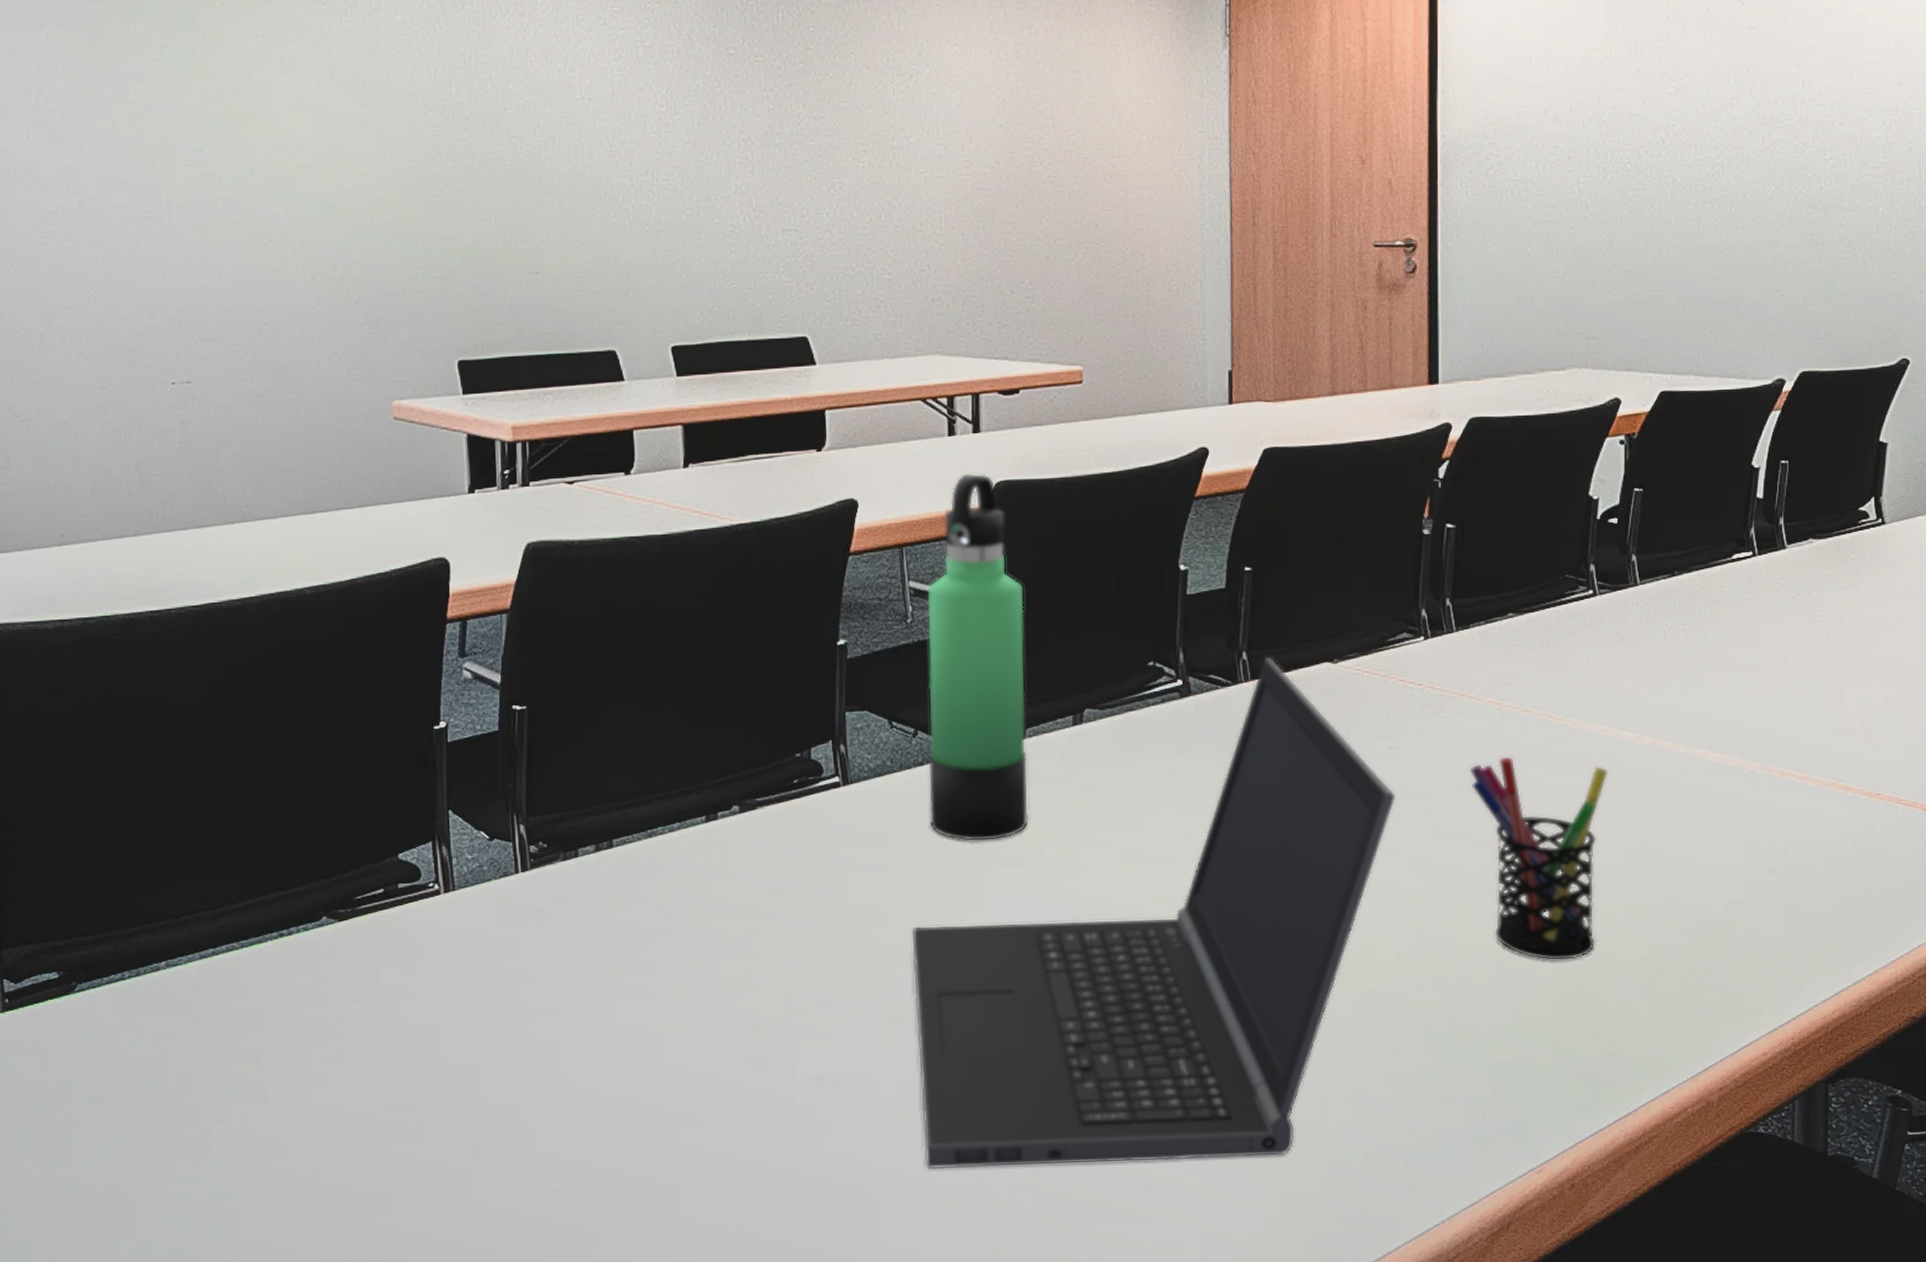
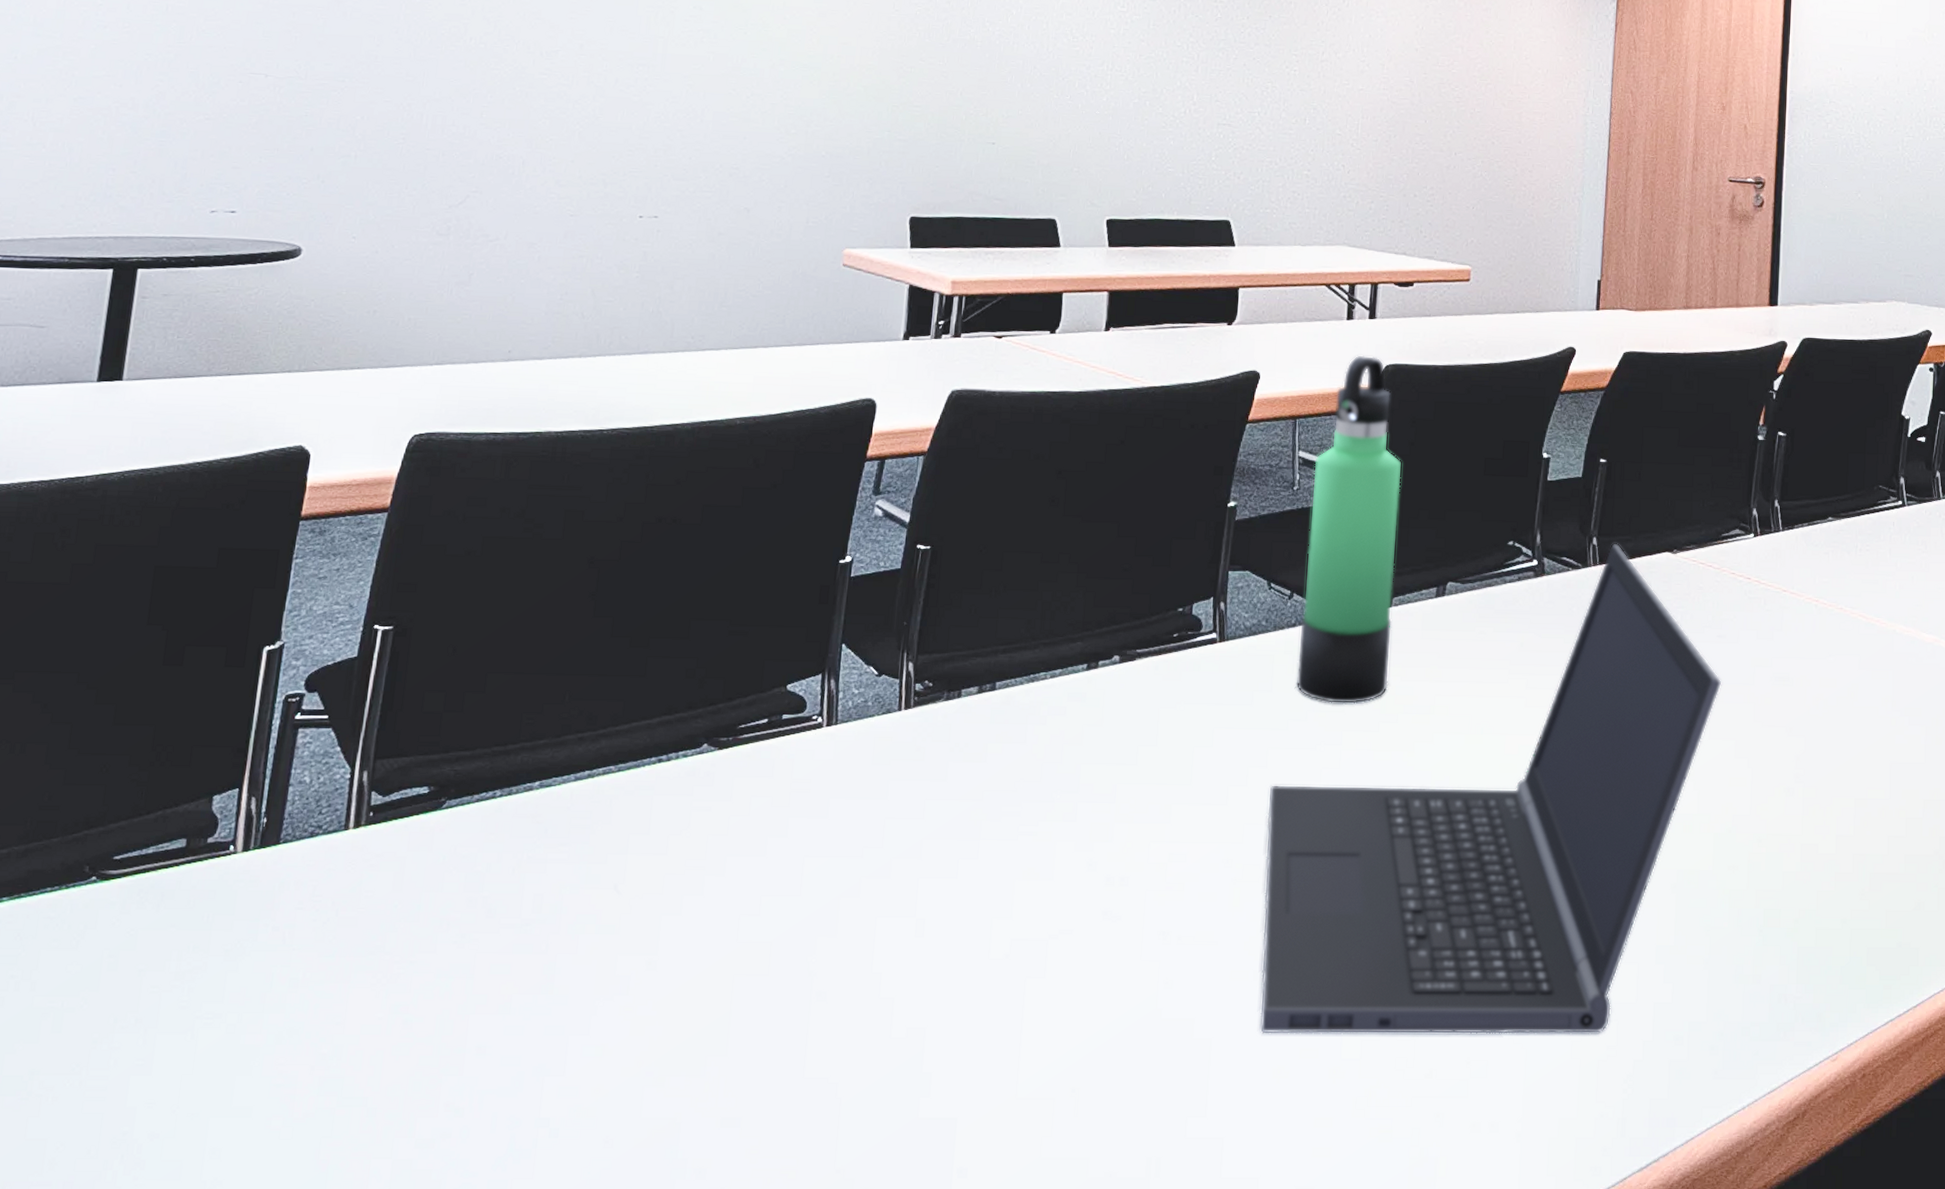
pen holder: present [1469,756,1609,961] -> none [1788,650,1910,850]

